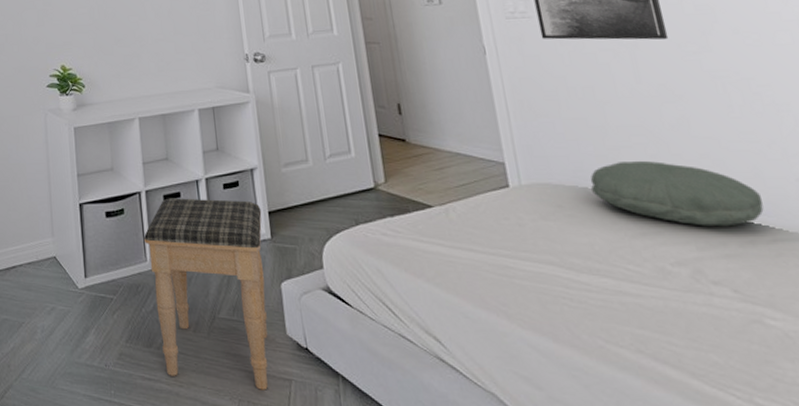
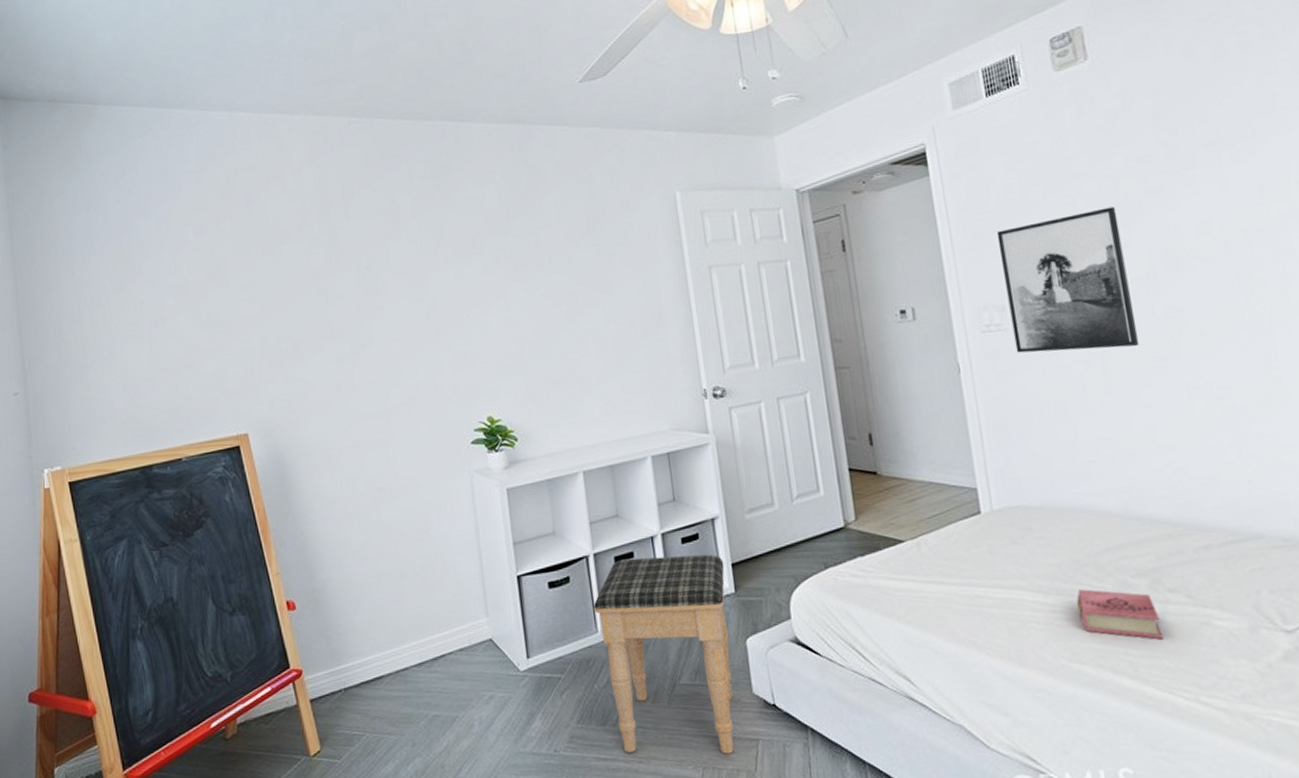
pillow: present [590,160,764,227] -> none [1059,474,1218,536]
book: none [612,271,709,332] -> present [1076,589,1163,640]

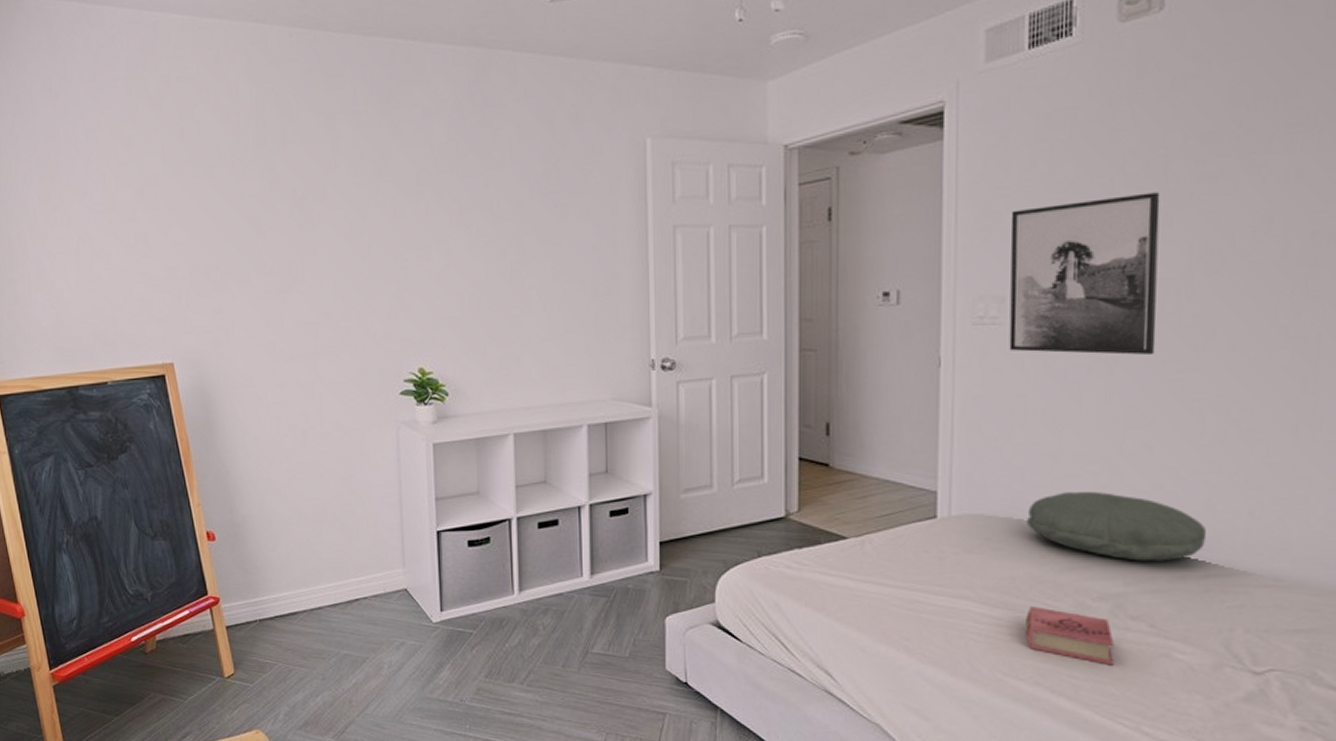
footstool: present [594,554,734,755] -> none [512,526,652,724]
pillow: none [1059,474,1218,536] -> present [1027,491,1207,562]

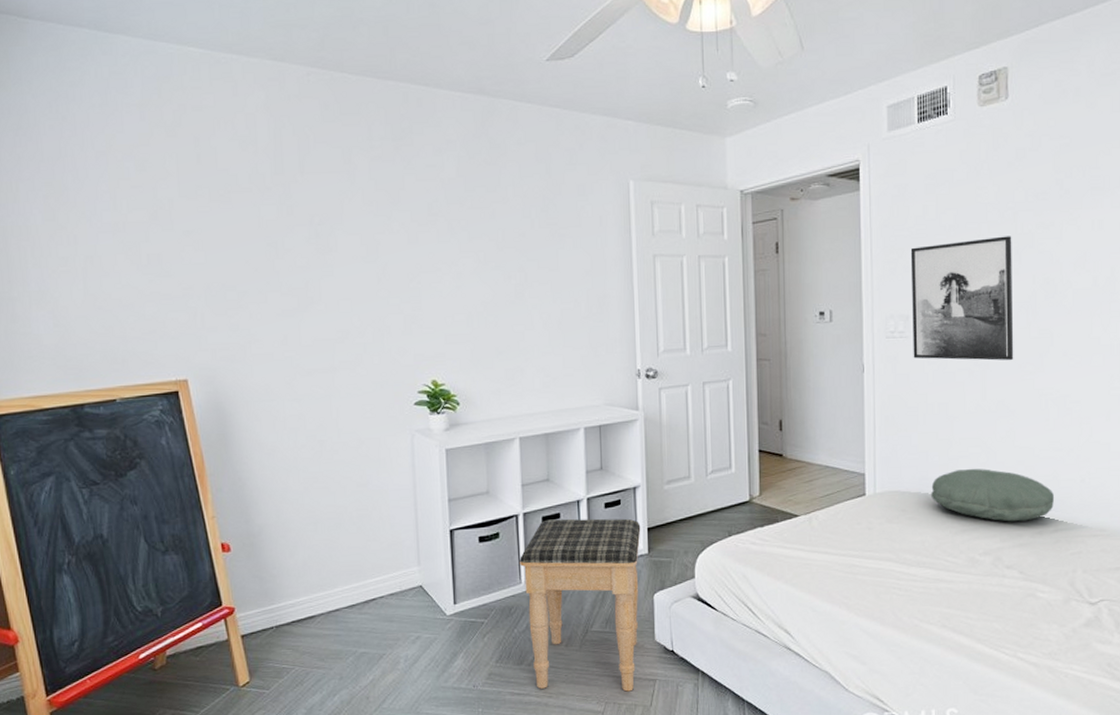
footstool: none [512,526,652,724] -> present [520,518,641,692]
book: present [1025,606,1115,666] -> none [933,563,996,607]

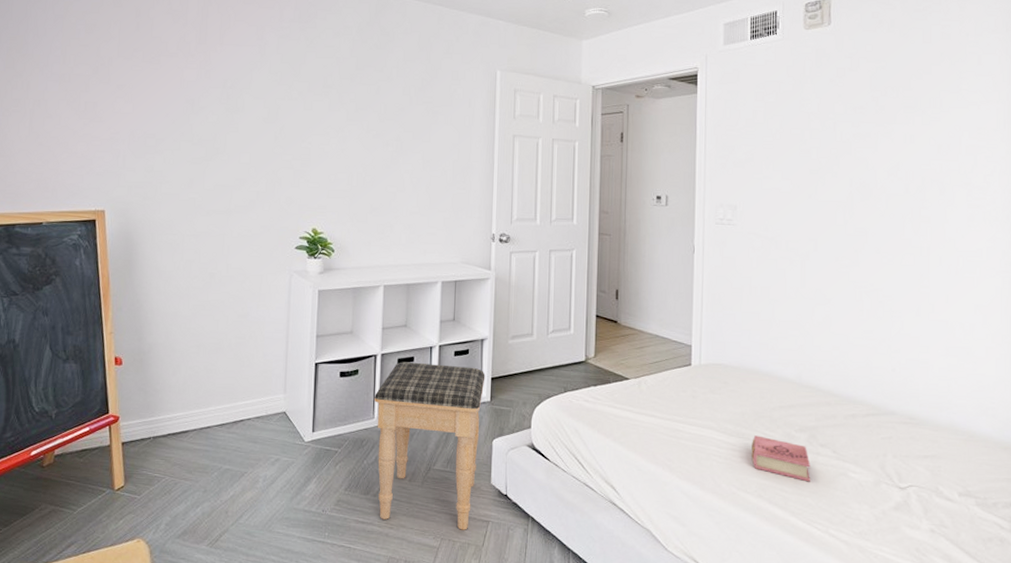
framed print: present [910,236,1014,361] -> none [739,142,832,253]
pillow: present [931,468,1055,522] -> none [752,349,867,403]
book: none [933,563,996,607] -> present [751,435,811,482]

